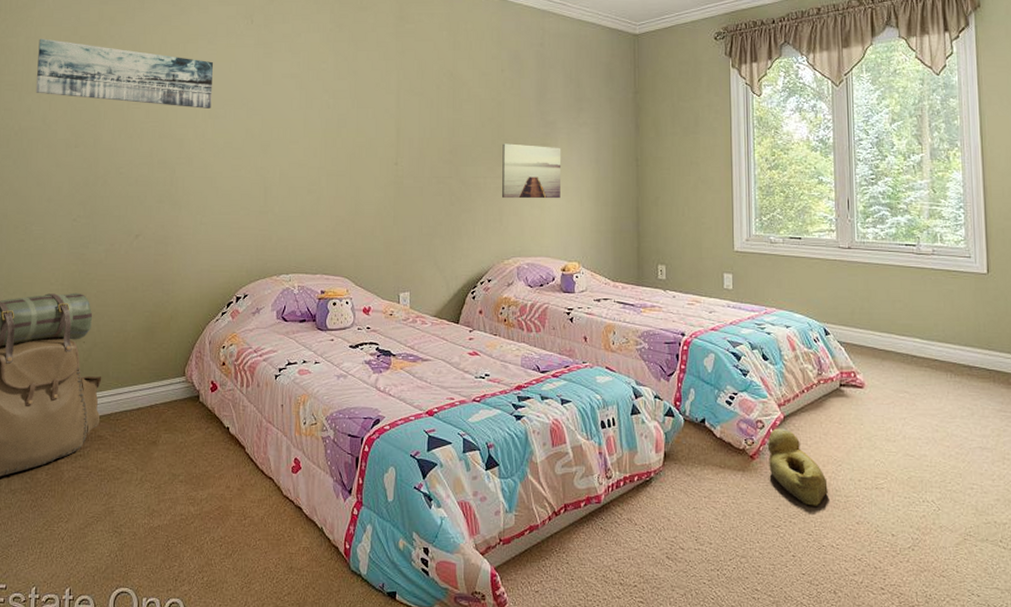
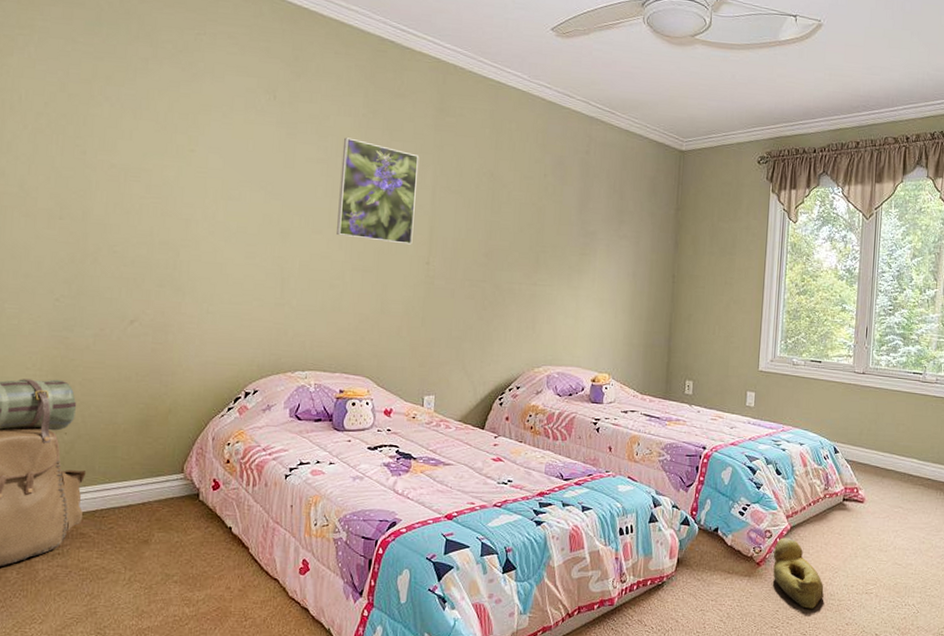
wall art: present [35,38,214,108] -> none [11,91,229,189]
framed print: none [312,52,383,147] -> present [337,137,420,245]
wall art: present [501,143,562,199] -> none [535,250,600,310]

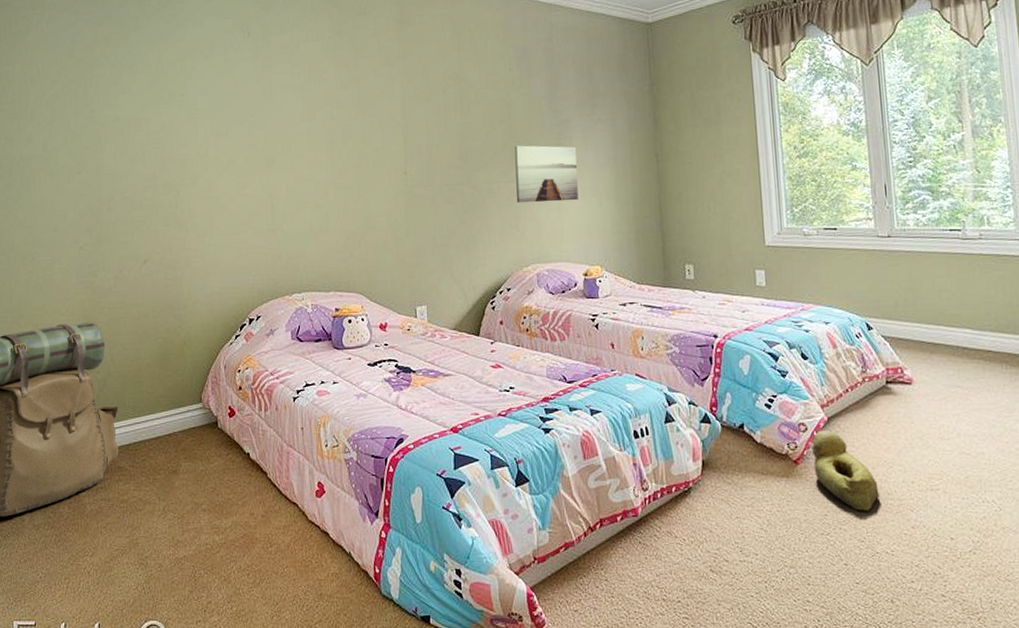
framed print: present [337,137,420,245] -> none [314,61,388,158]
wall art: none [535,250,600,310] -> present [514,145,578,204]

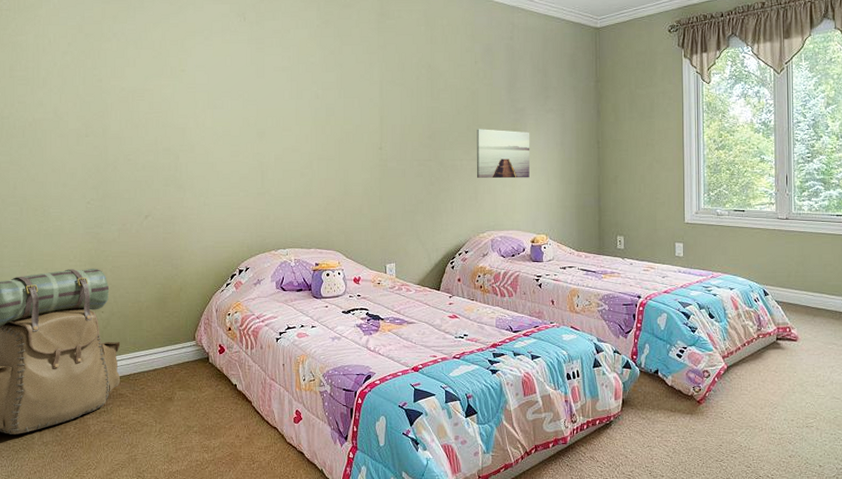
rubber duck: present [811,430,879,511] -> none [712,377,765,443]

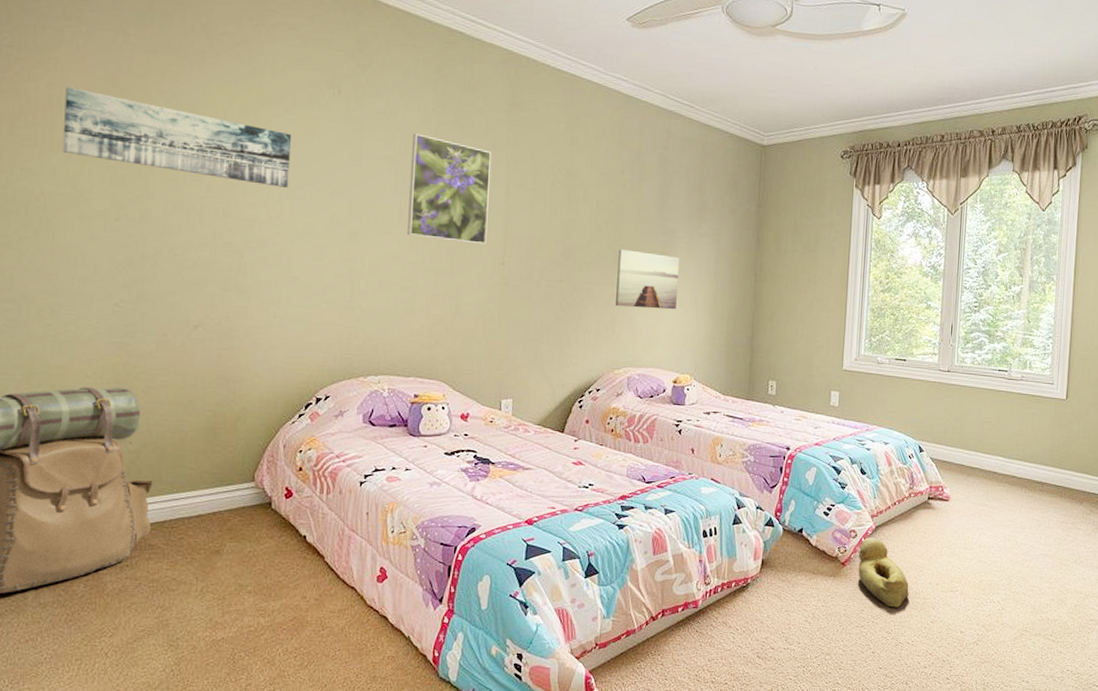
wall art: none [46,36,211,100] -> present [62,87,292,188]
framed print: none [302,46,367,134] -> present [408,133,492,245]
rubber duck: none [712,377,765,443] -> present [858,537,909,608]

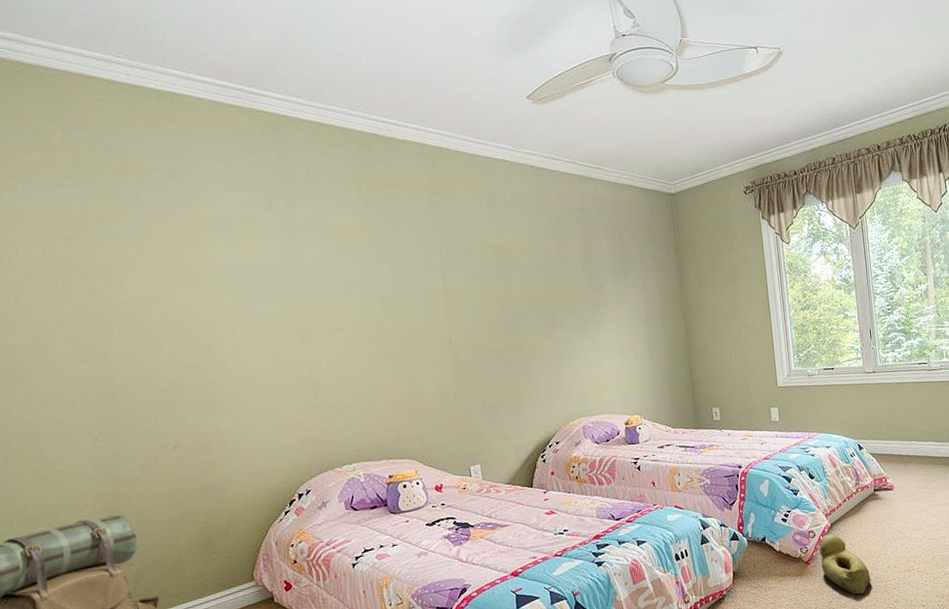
wall art: present [62,87,292,188] -> none [12,243,239,307]
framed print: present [408,133,492,245] -> none [347,234,432,330]
wall art: present [615,249,680,310] -> none [555,309,617,364]

